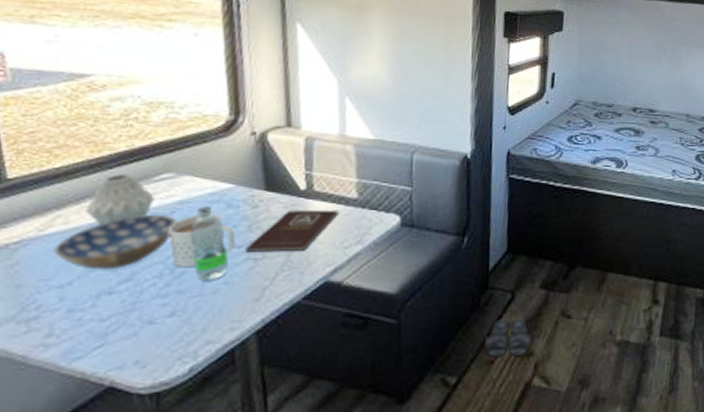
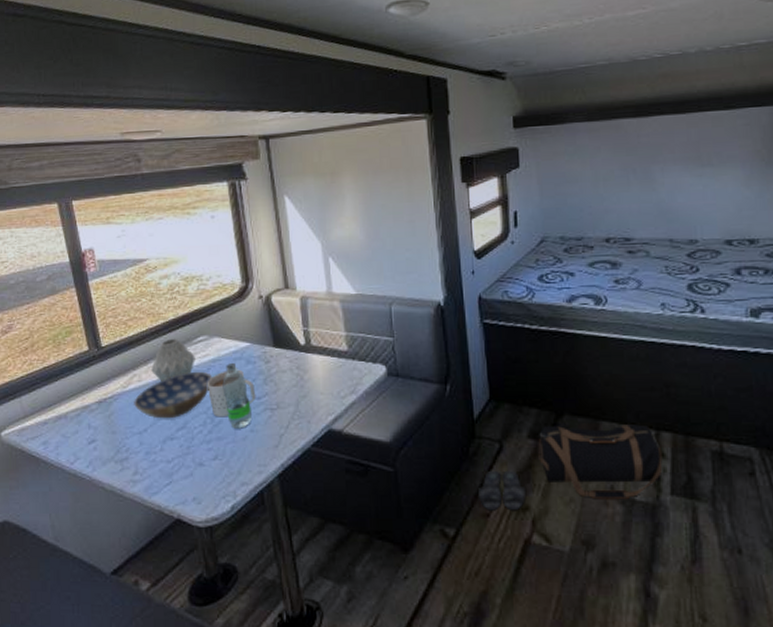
book: present [245,209,339,252] -> none [263,362,333,403]
duffel bag: none [548,276,657,343] -> present [538,424,663,500]

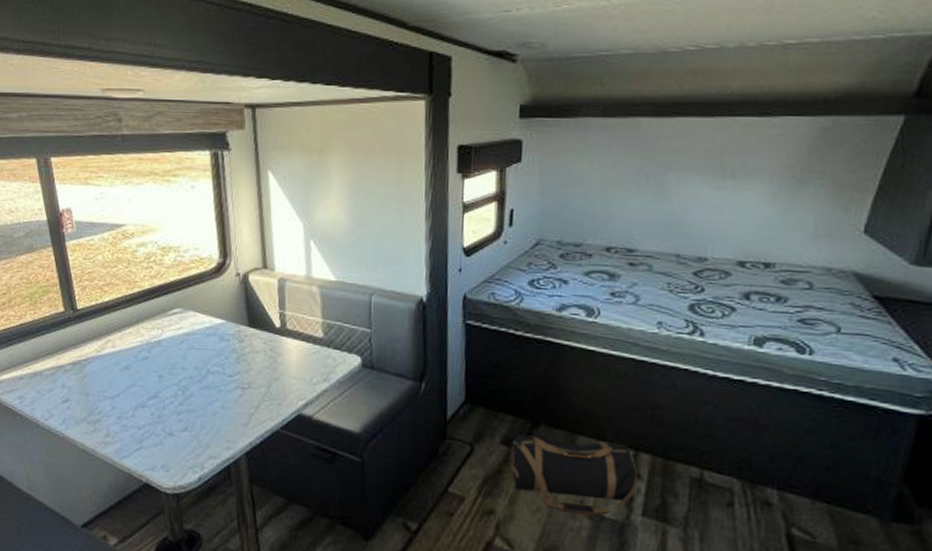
bowl: present [134,371,213,419] -> none [107,343,186,387]
vase: present [151,338,195,381] -> none [125,307,169,350]
mug: present [206,369,256,417] -> none [179,345,228,391]
bottle: present [222,363,252,429] -> none [195,338,223,404]
slippers: present [479,470,525,511] -> none [444,471,492,514]

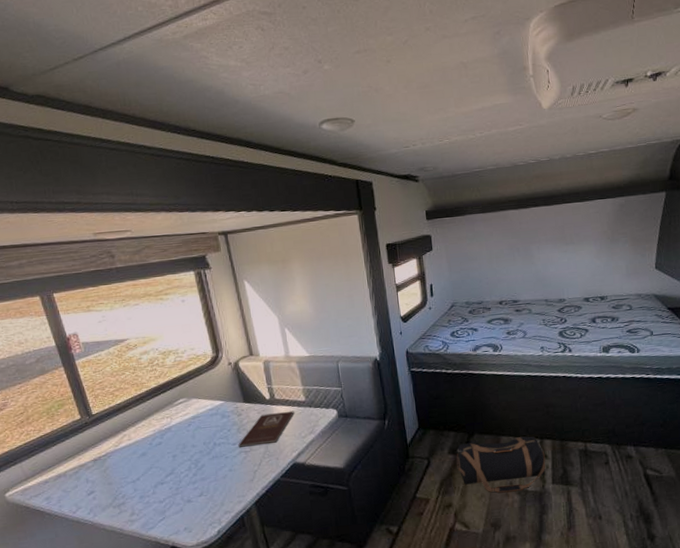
book: none [235,346,308,384] -> present [238,410,294,447]

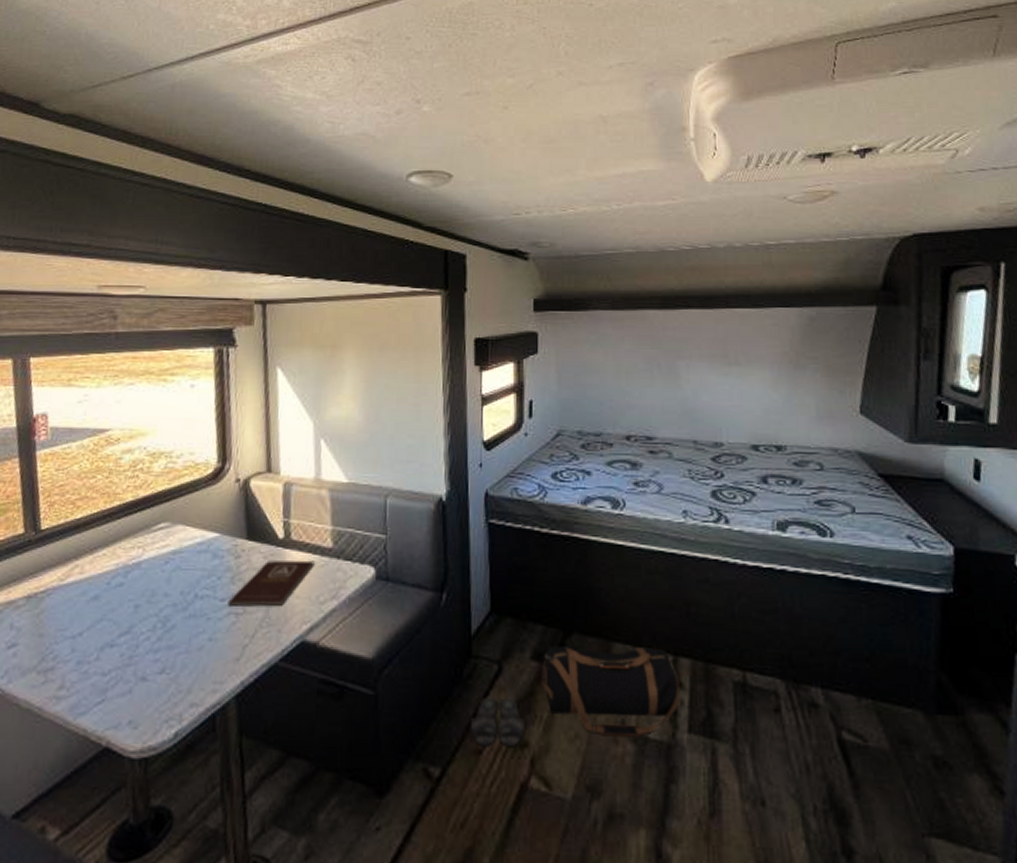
slippers: none [414,479,449,511] -> present [471,697,524,748]

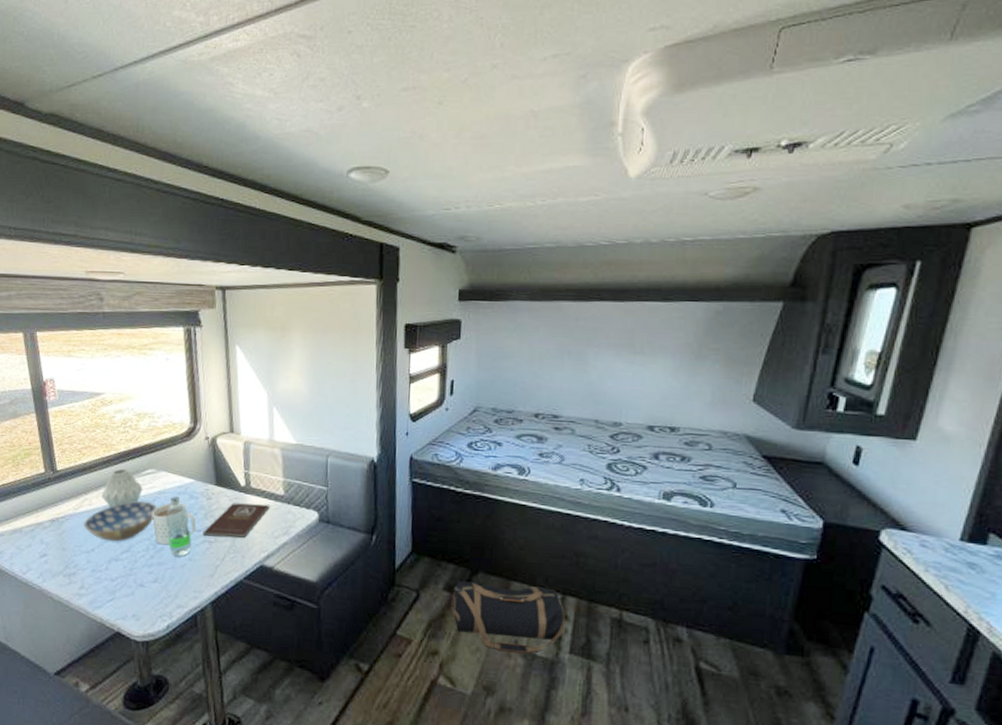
bowl: none [70,564,171,621] -> present [84,501,158,542]
vase: none [97,523,153,575] -> present [101,468,143,507]
mug: none [162,564,220,622] -> present [151,502,197,545]
bottle: none [180,557,213,636] -> present [166,497,191,557]
slippers: present [471,697,524,748] -> none [393,616,436,654]

